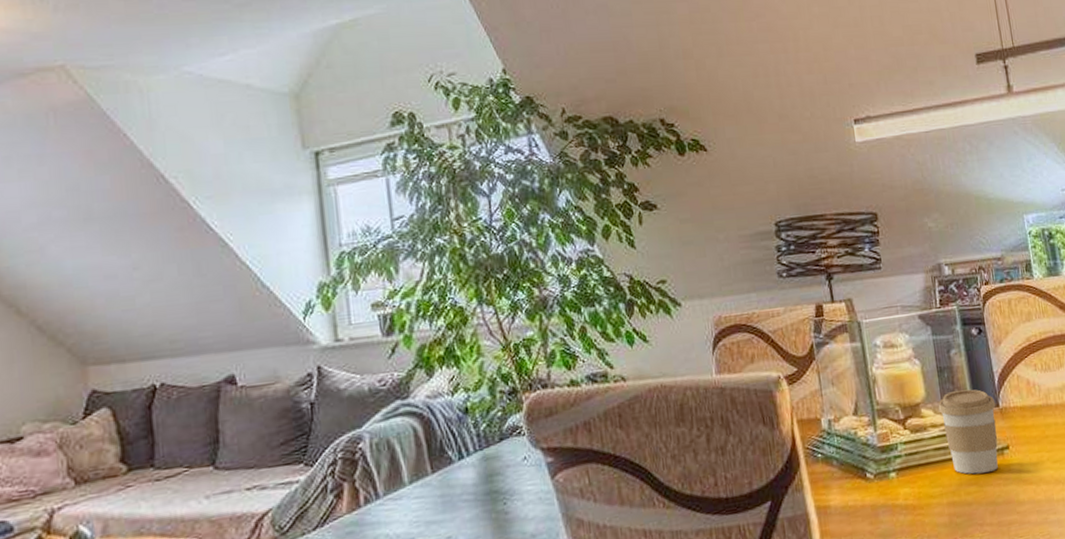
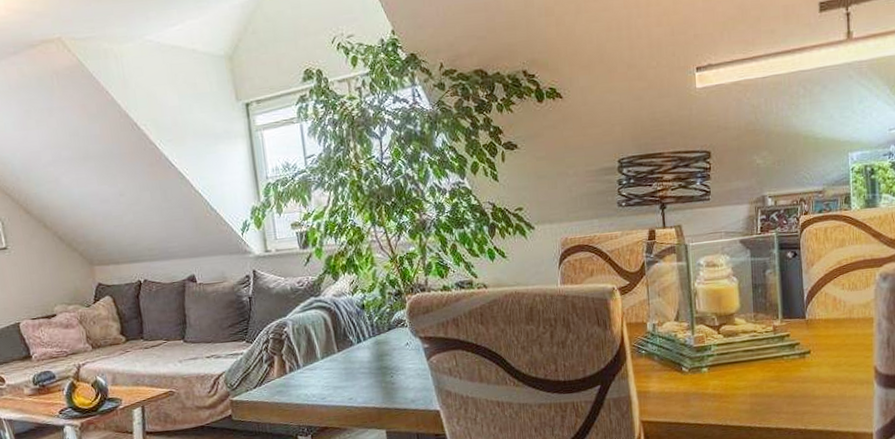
coffee cup: present [938,389,998,475] -> none [750,303,803,373]

